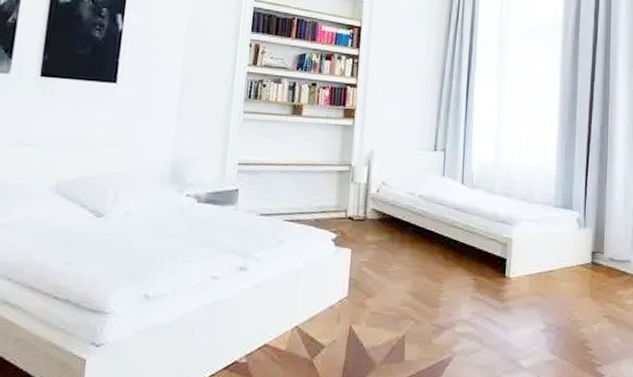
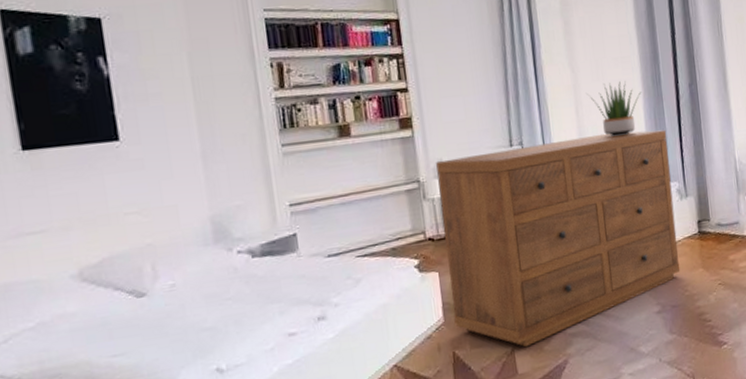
dresser: none [356,151,575,337] -> present [436,129,681,348]
potted plant: none [509,112,558,161] -> present [587,81,642,137]

